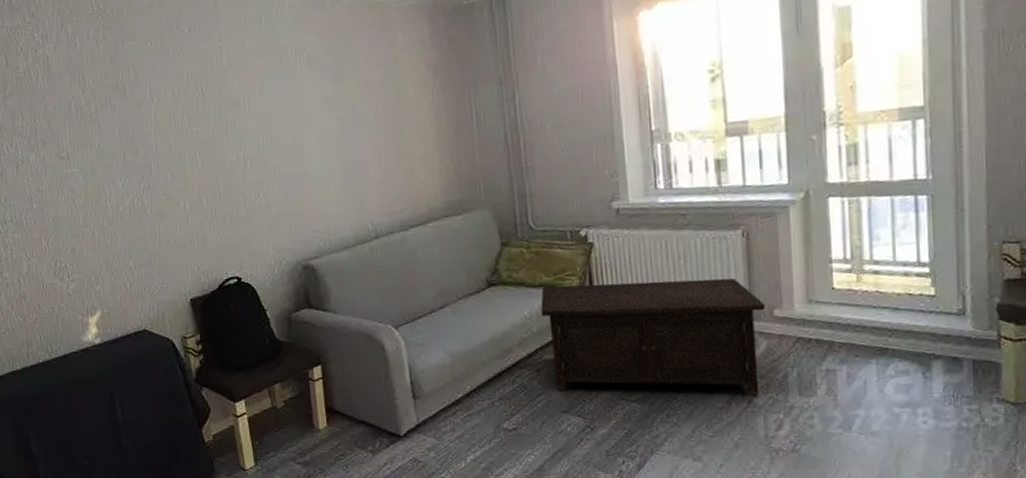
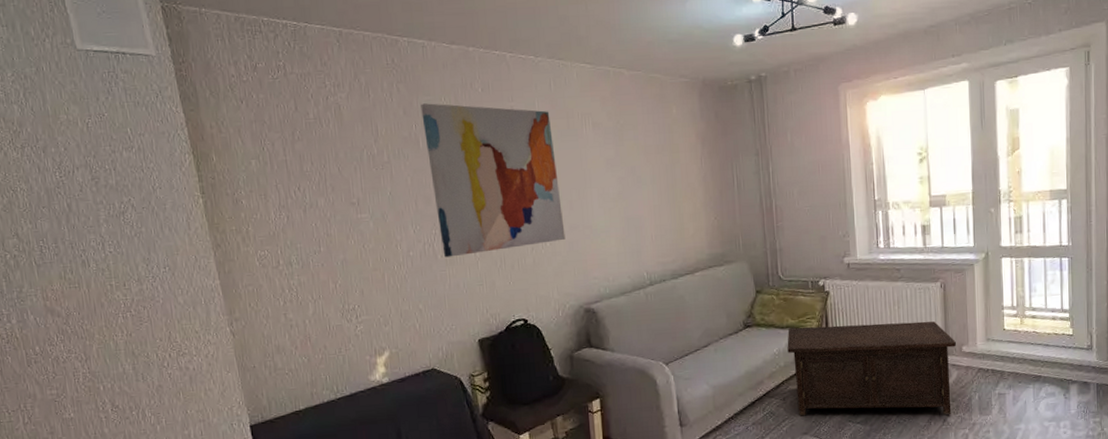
wall art: none [127,48,280,212] -> present [421,103,565,258]

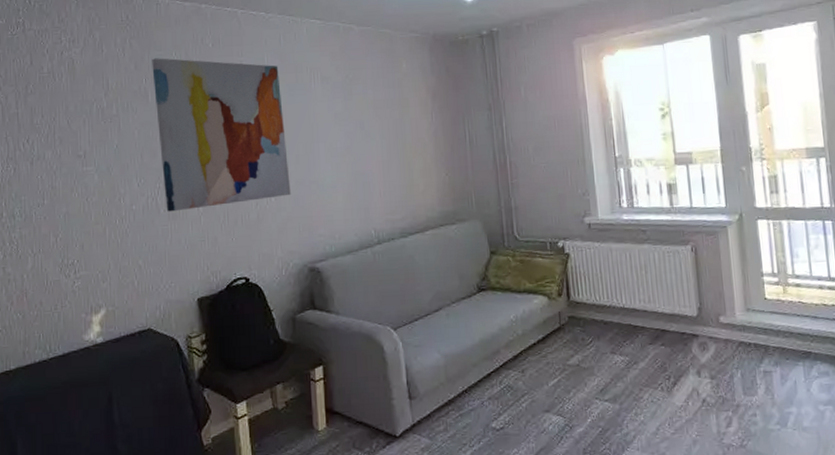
cabinet: present [787,321,956,416] -> none [525,287,712,394]

